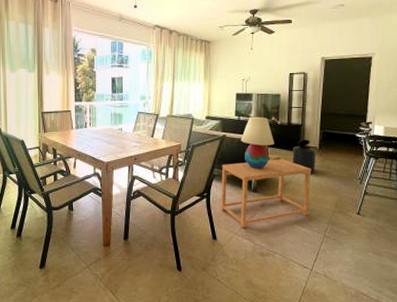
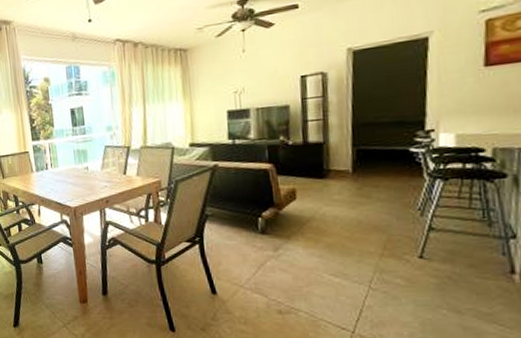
side table: present [220,159,312,228] -> none [216,189,344,280]
table lamp: present [240,116,274,169] -> none [238,137,286,205]
trash can: present [292,140,316,174] -> none [312,161,350,207]

